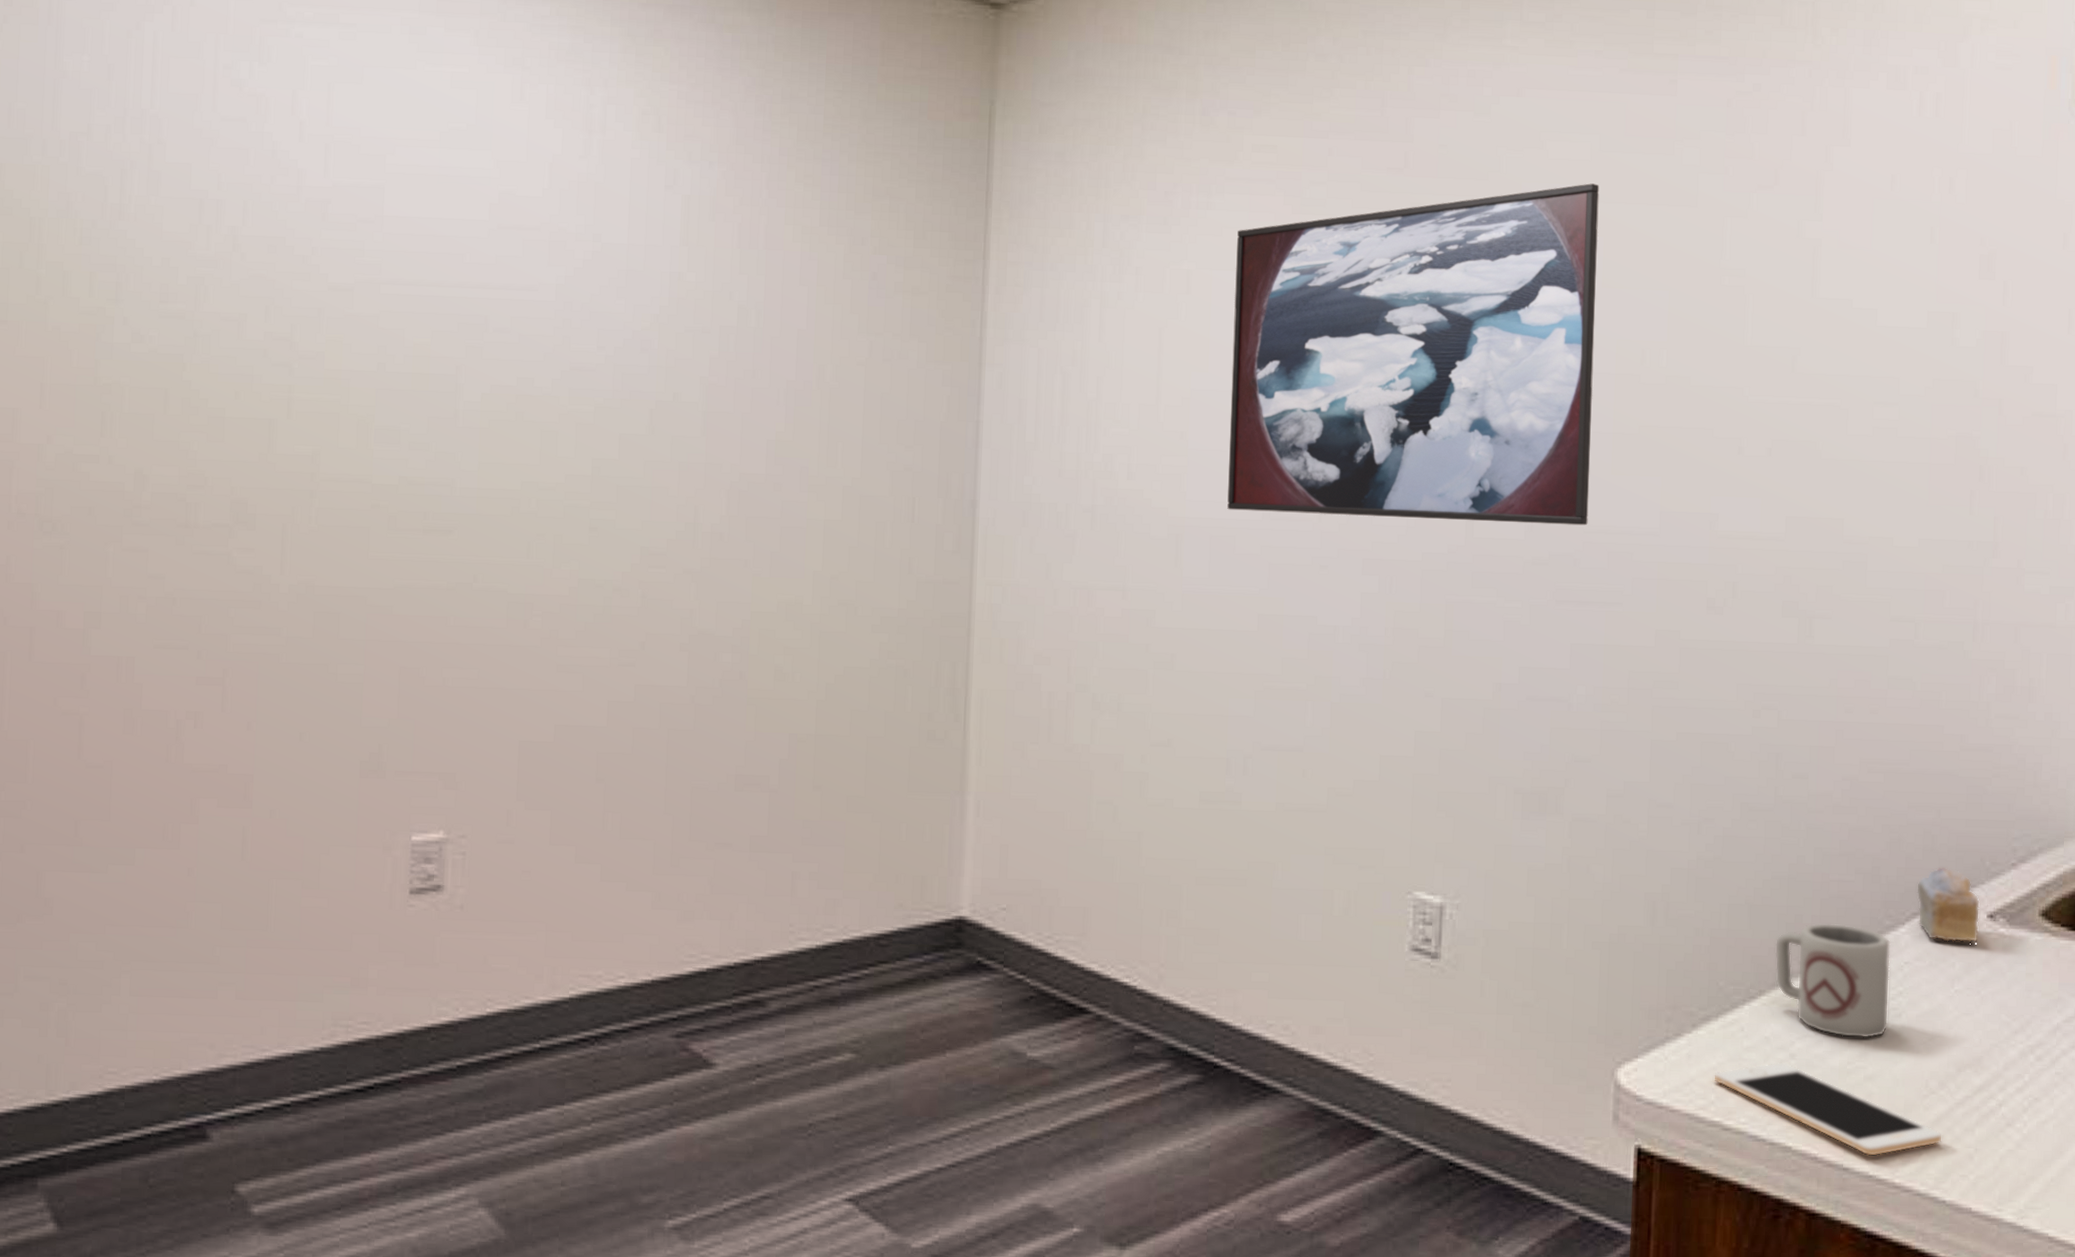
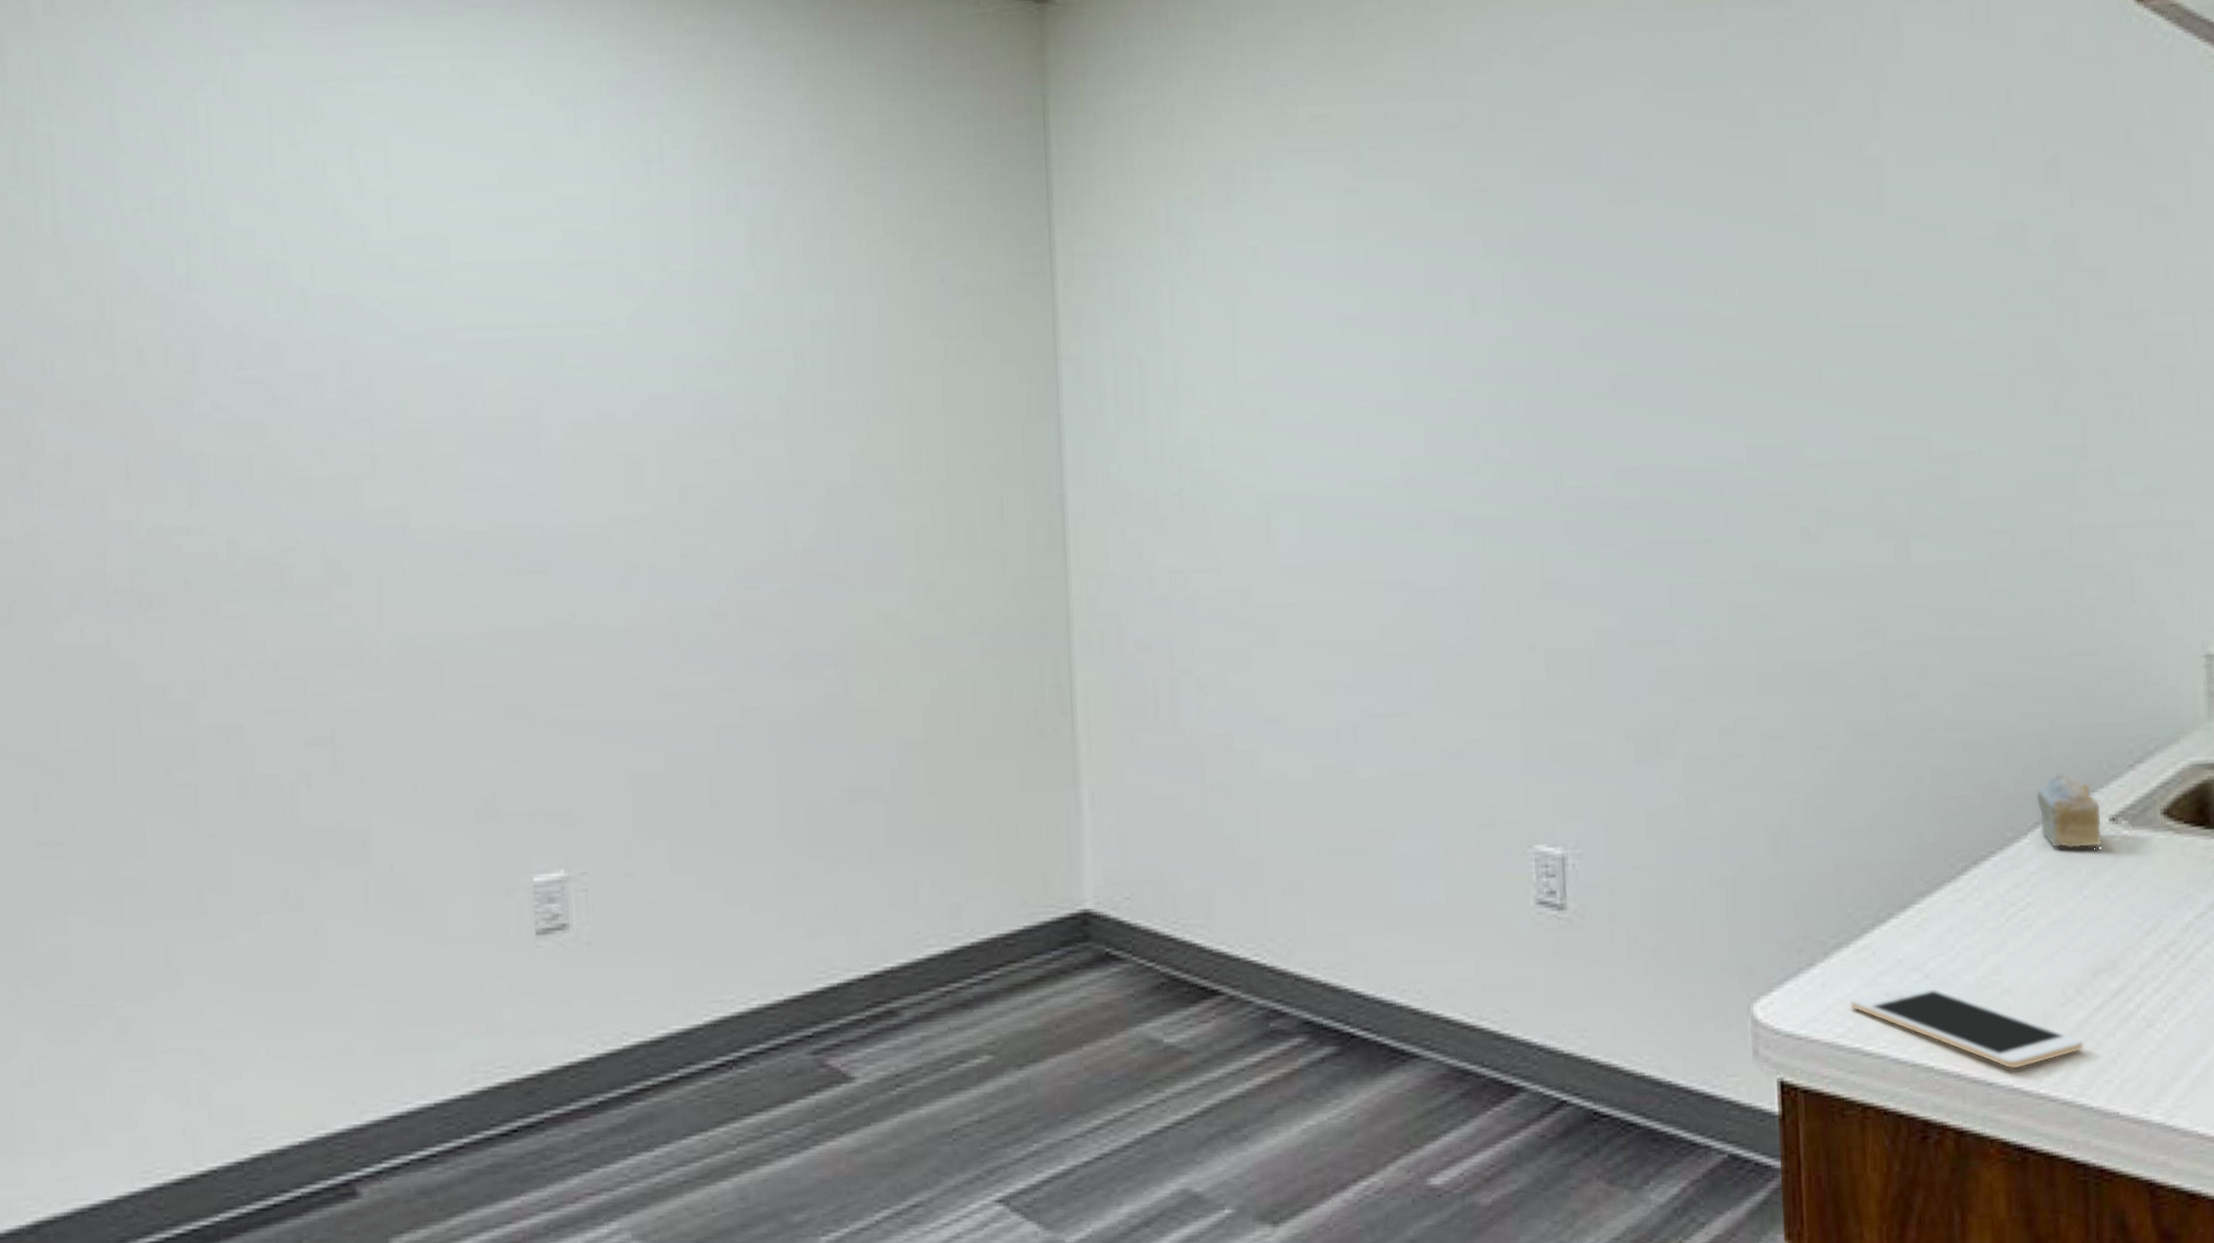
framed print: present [1227,183,1600,526] -> none [1300,123,1676,481]
cup: present [1774,922,1891,1038] -> none [1899,839,2020,953]

